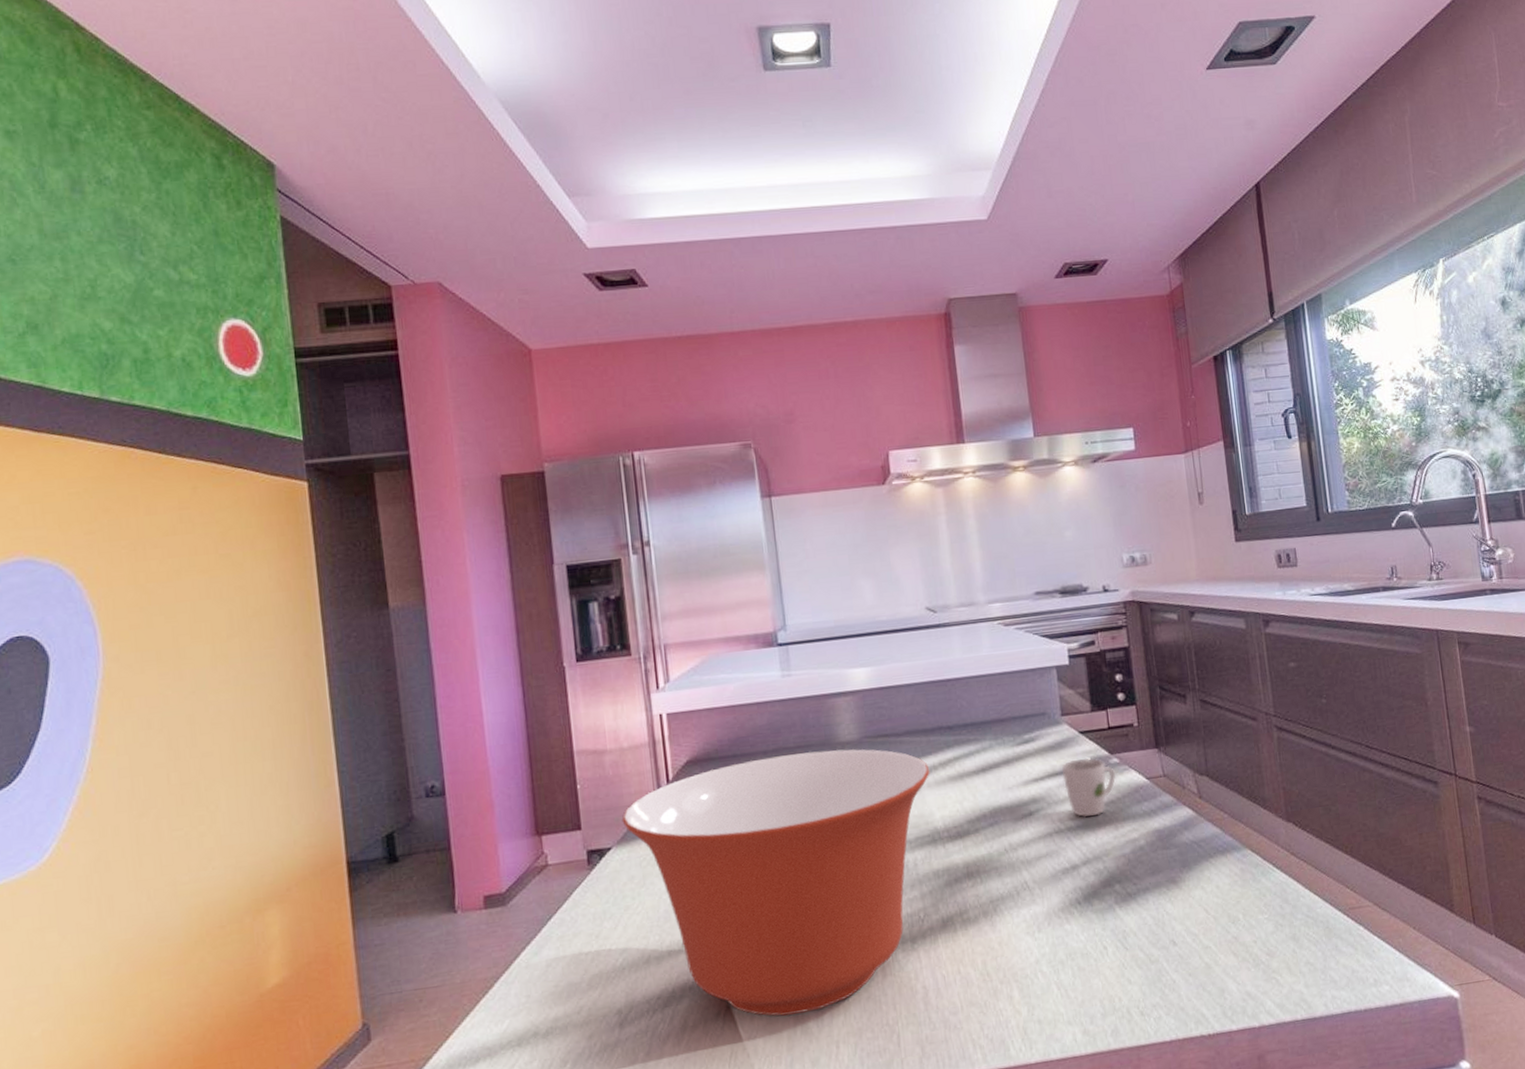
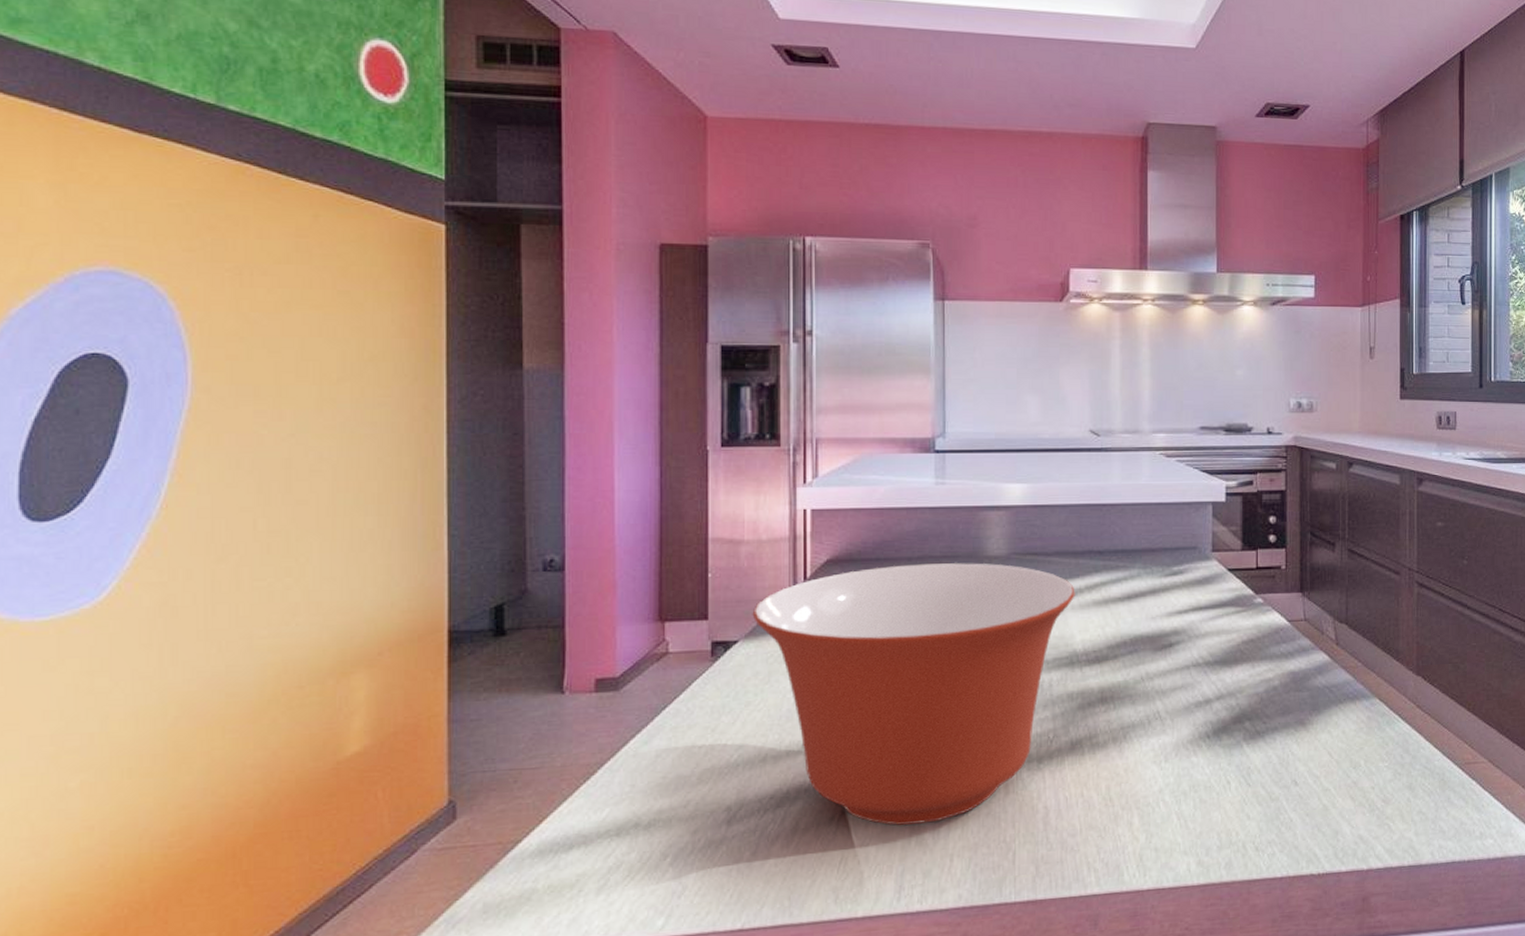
cup: present [1062,757,1117,818] -> none [1206,595,1259,654]

